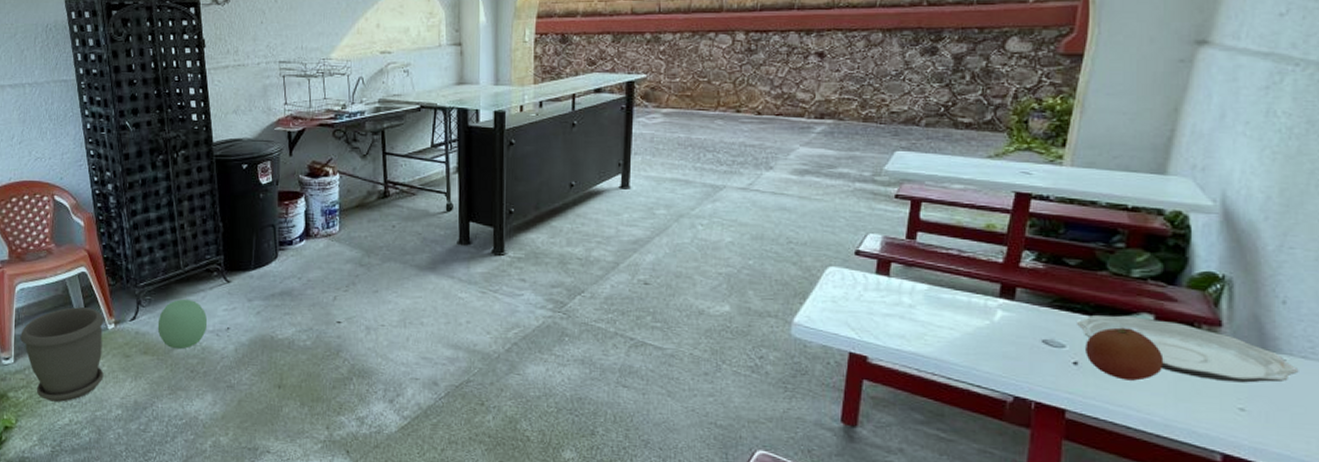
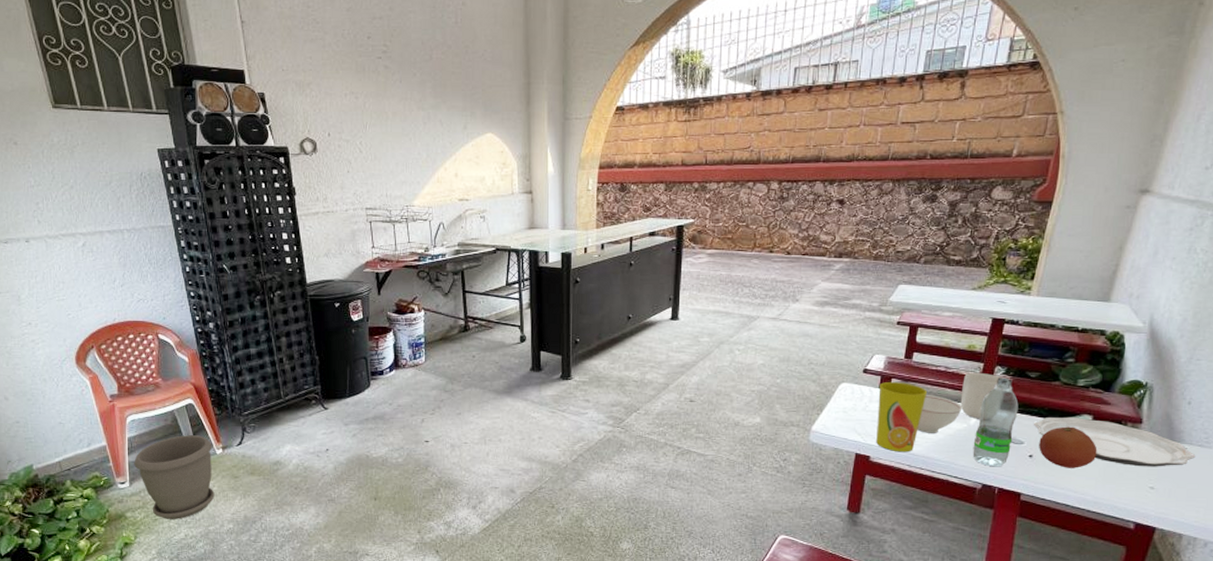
ball: present [157,299,208,350] -> none [262,425,309,470]
cup: none [875,266,937,354] -> present [876,381,928,452]
bowl: none [926,282,983,331] -> present [917,394,963,433]
cup: none [980,257,1031,315] -> present [960,372,1001,419]
bottle: none [999,264,1056,376] -> present [972,377,1019,467]

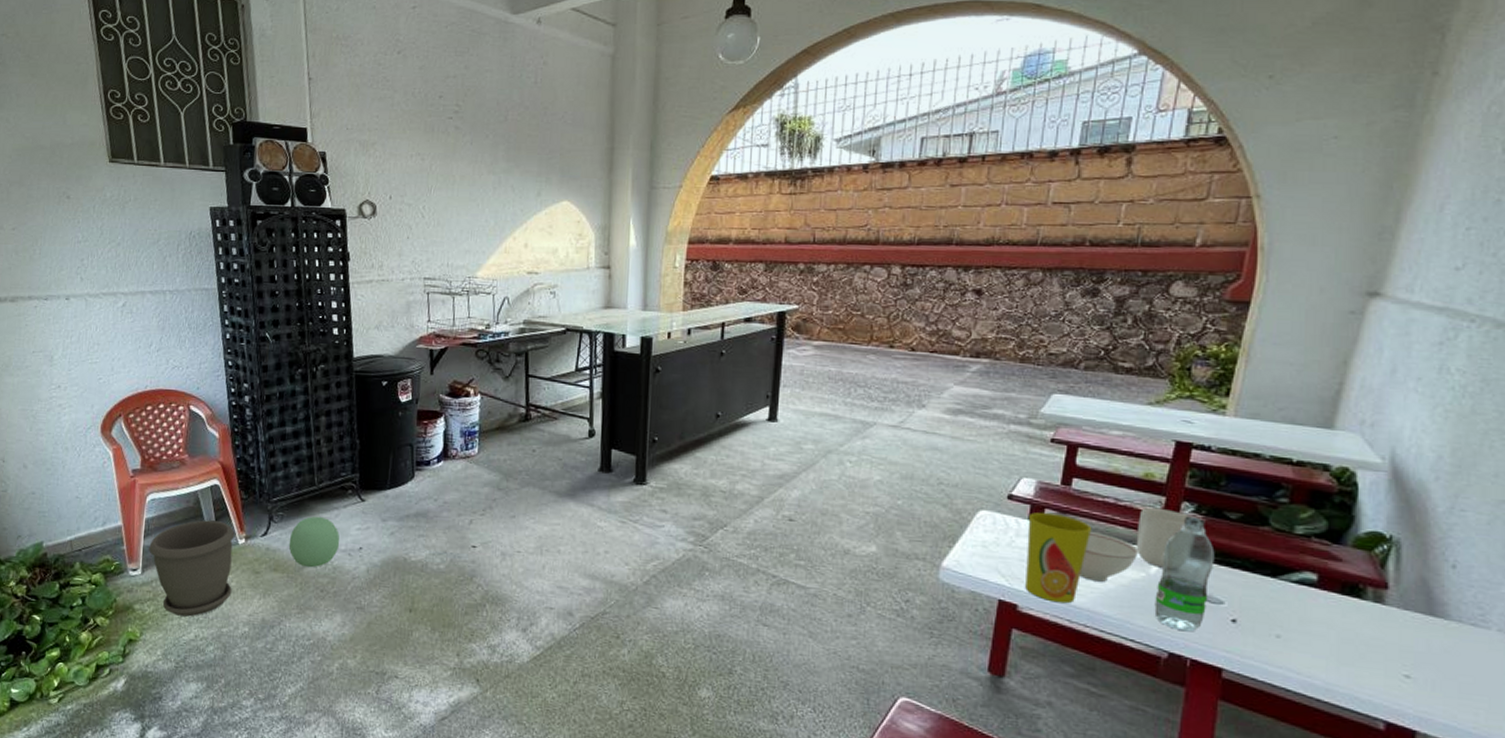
ball: none [262,425,309,470] -> present [288,516,340,568]
plate: present [1034,417,1196,467] -> none [1237,572,1468,649]
fruit: present [1039,426,1098,468] -> none [1245,585,1327,642]

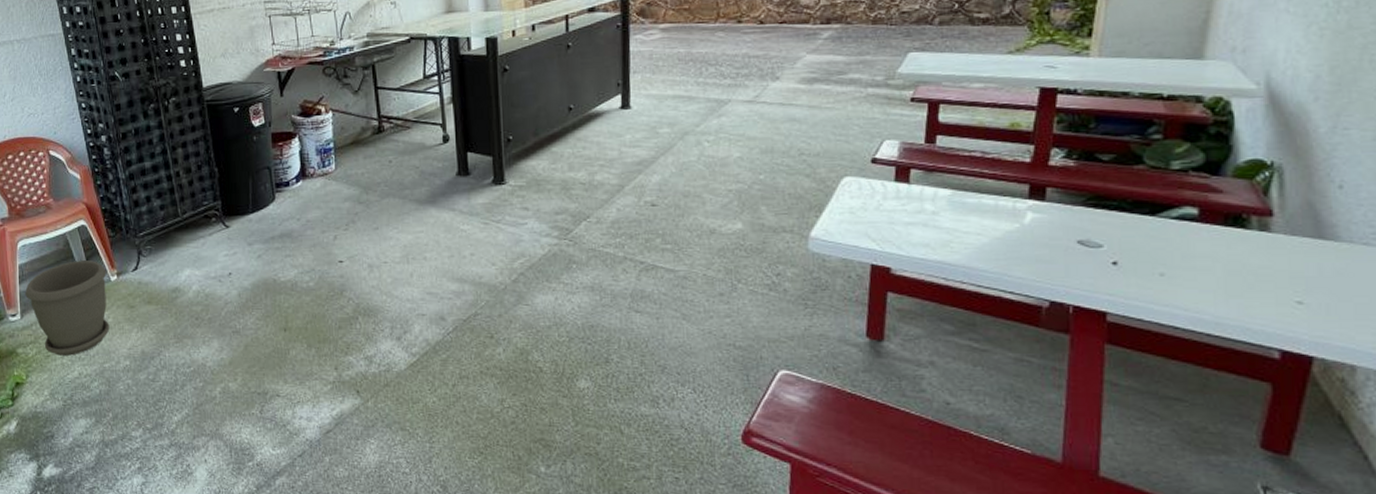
ball: present [288,516,340,568] -> none [159,246,210,297]
cup: present [1025,512,1092,604] -> none [894,172,961,262]
bowl: present [1079,531,1139,582] -> none [951,187,1011,237]
cup: present [1136,507,1190,568] -> none [1006,157,1061,217]
bottle: present [1154,516,1215,632] -> none [1031,162,1090,279]

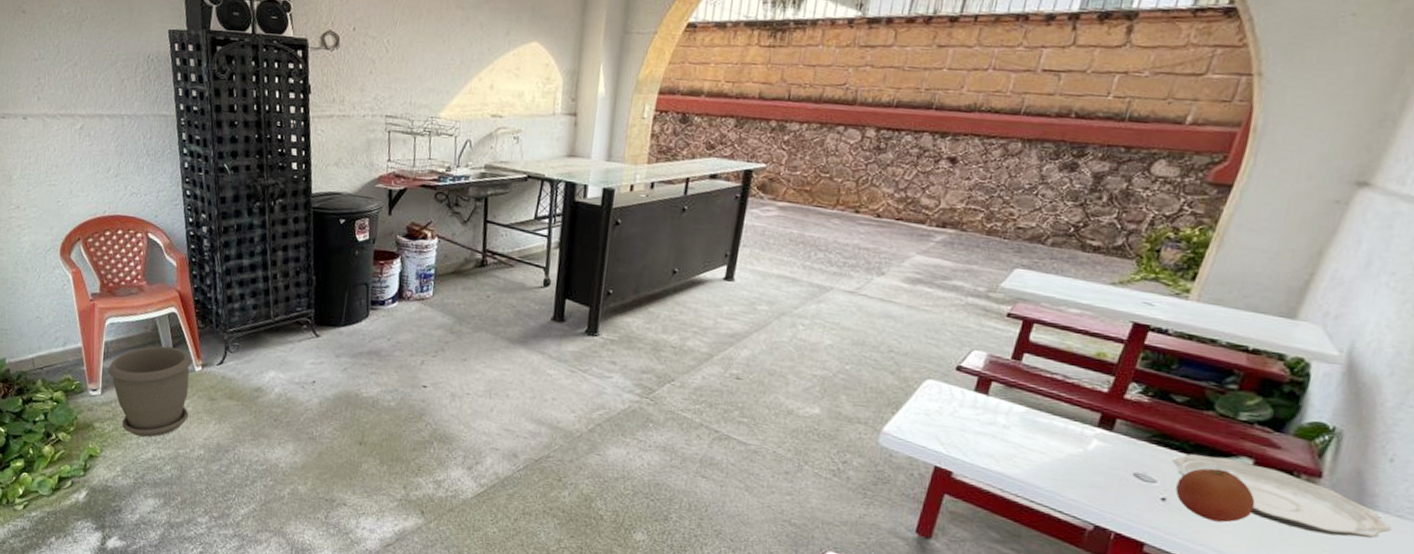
plate: none [1114,210,1361,274] -> present [1172,454,1392,538]
fruit: none [1125,223,1212,278] -> present [1175,468,1256,523]

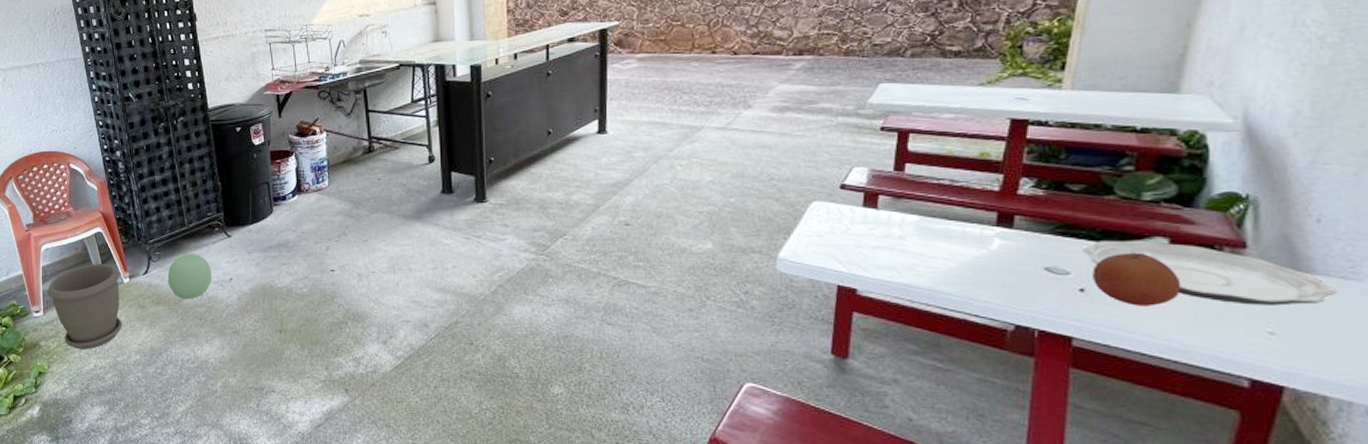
ball: none [244,348,294,398] -> present [167,253,213,300]

